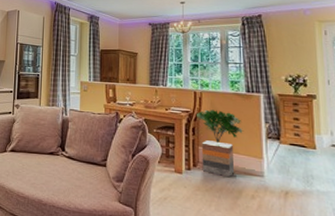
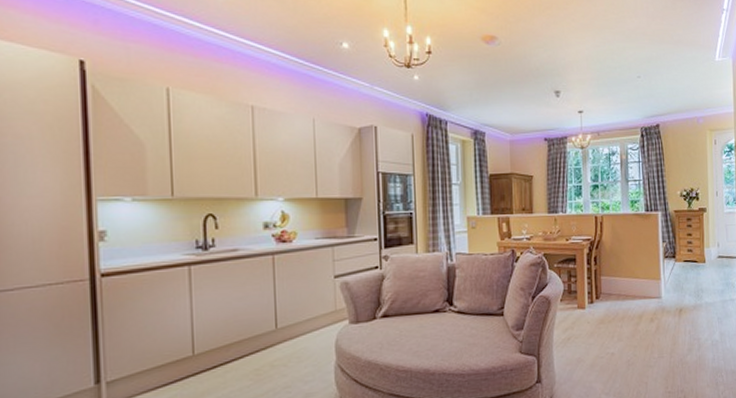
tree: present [196,109,244,178] -> none [597,234,644,305]

